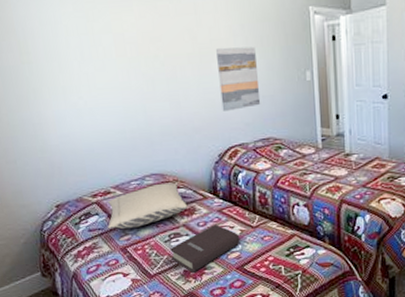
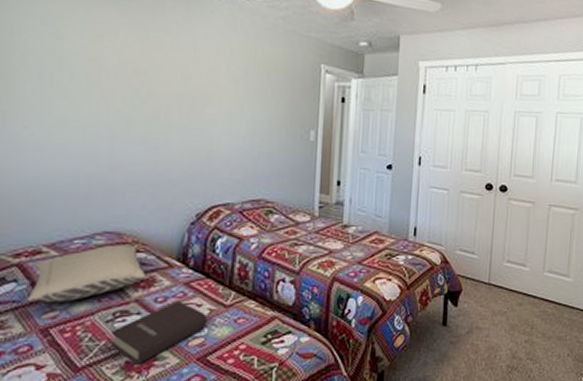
wall art: present [216,46,261,111] -> none [209,92,258,164]

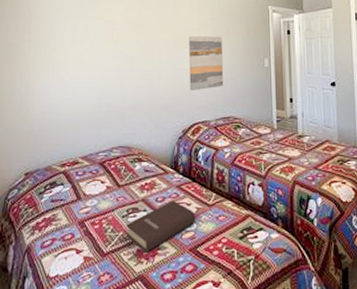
pillow: present [27,244,145,302] -> none [70,155,148,201]
wall art: none [209,92,258,164] -> present [189,35,224,90]

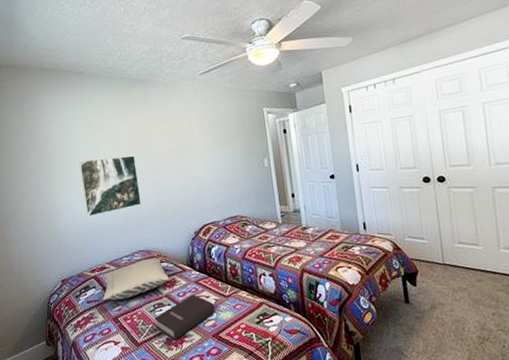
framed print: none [64,40,128,104] -> present [79,155,142,217]
pillow: none [70,155,148,201] -> present [103,258,169,301]
wall art: present [189,35,224,90] -> none [191,141,228,195]

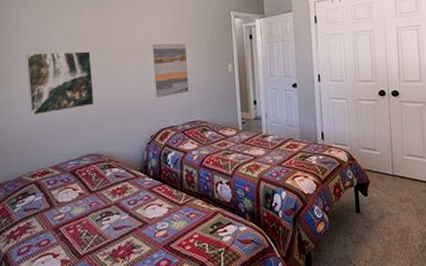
pillow: present [103,258,169,301] -> none [43,163,119,209]
book: present [154,294,215,341] -> none [101,202,168,252]
wall art: none [191,141,228,195] -> present [153,43,190,97]

